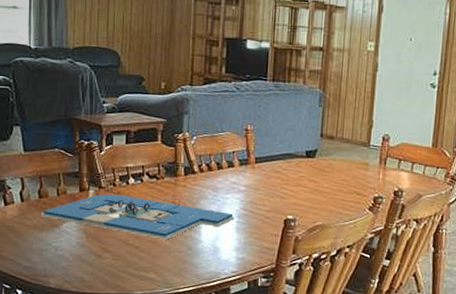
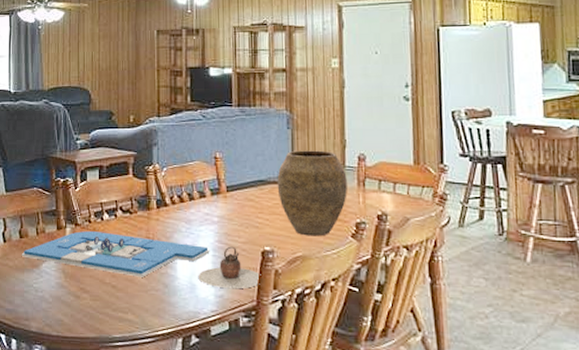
teapot: none [221,214,282,253] -> present [198,246,261,289]
vase: none [304,127,370,208] -> present [277,150,347,237]

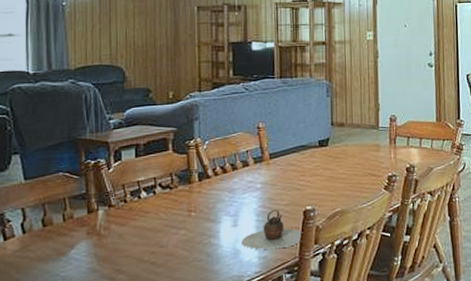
board game: present [21,231,210,277] -> none [45,210,254,251]
vase: present [277,150,347,237] -> none [317,114,381,193]

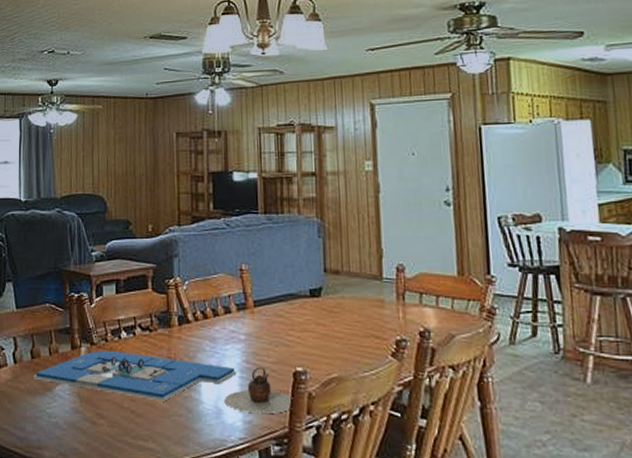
board game: none [45,210,254,251] -> present [33,351,237,401]

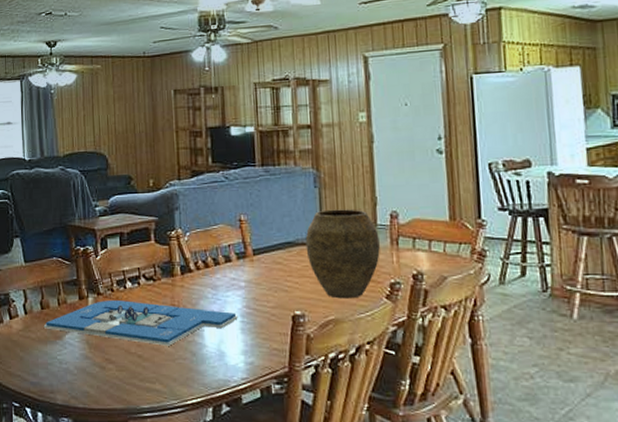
teapot: present [224,367,293,414] -> none [226,311,292,356]
vase: none [308,261,386,356] -> present [305,209,380,299]

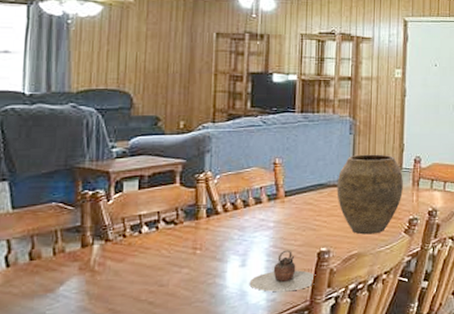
board game: present [43,300,238,346] -> none [30,246,264,290]
teapot: none [226,311,292,356] -> present [249,250,316,292]

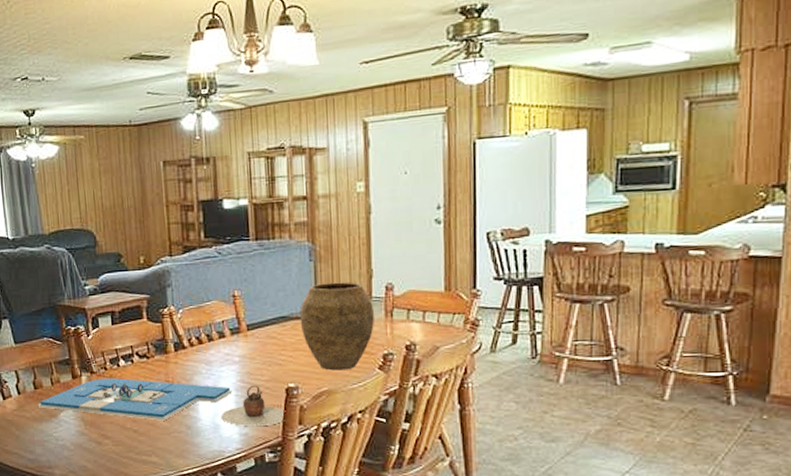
board game: none [30,246,264,290] -> present [37,378,233,421]

